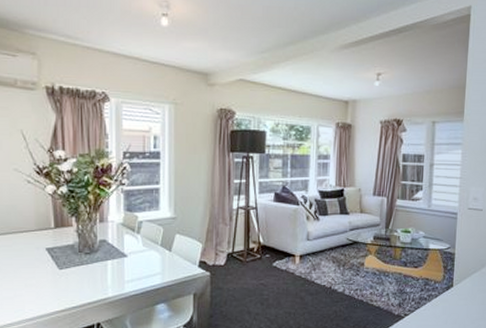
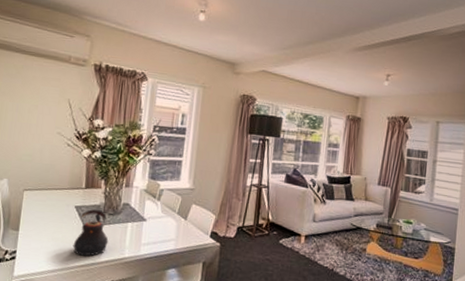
teapot: none [49,250,88,300] -> present [72,209,109,256]

